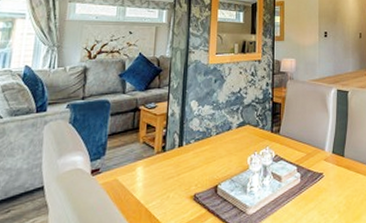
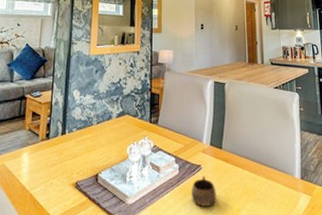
cup: none [312,183,338,214] -> present [191,175,217,207]

